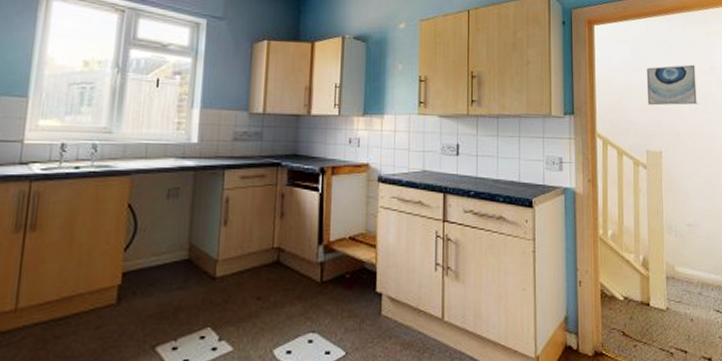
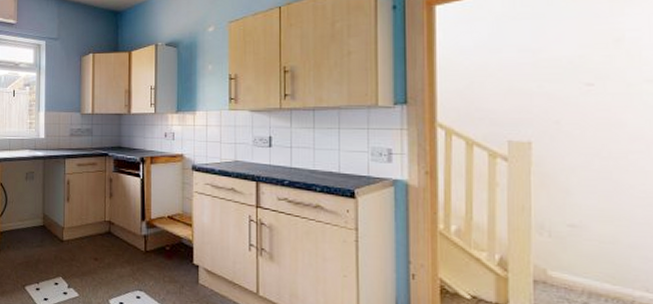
wall art: present [646,64,697,106] -> none [510,38,591,90]

